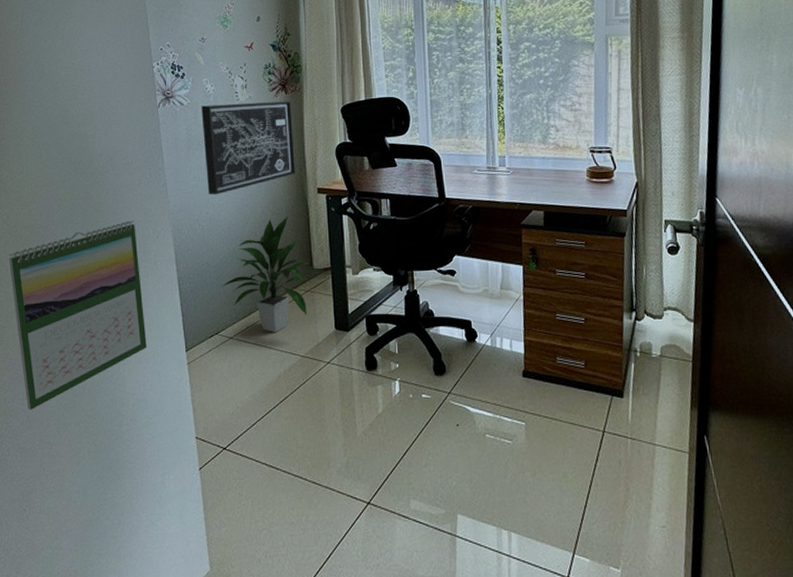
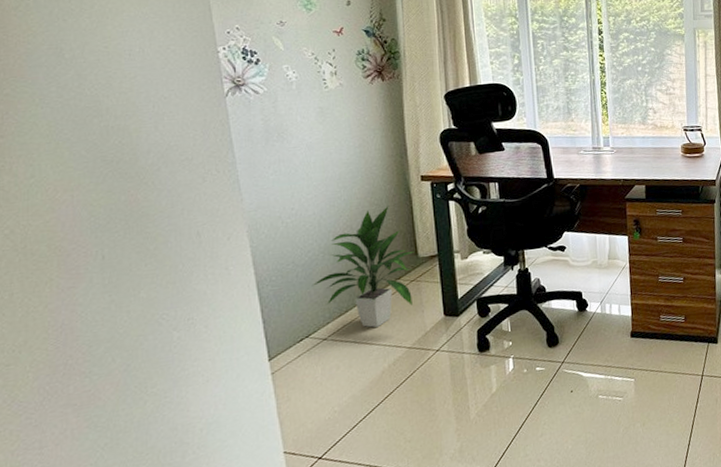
calendar: present [8,221,147,410] -> none [13,224,218,460]
wall art: present [201,100,296,195] -> none [281,88,396,190]

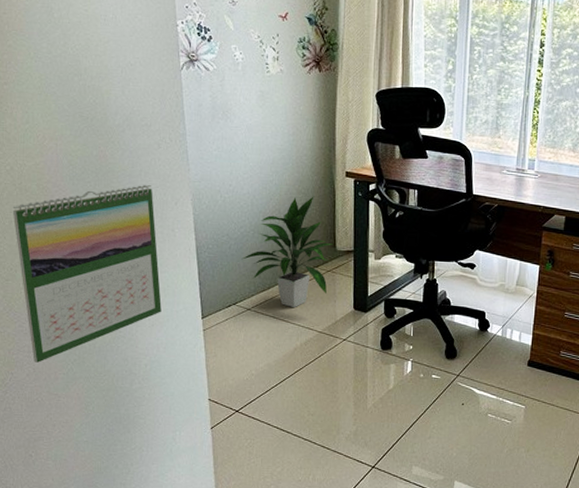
calendar: none [13,224,218,460] -> present [12,185,162,363]

